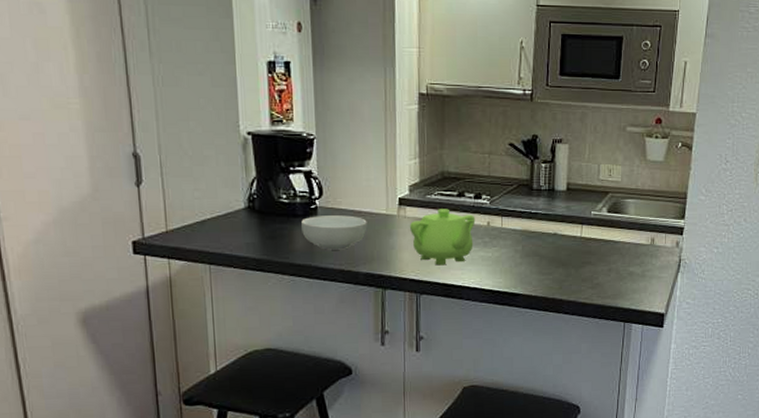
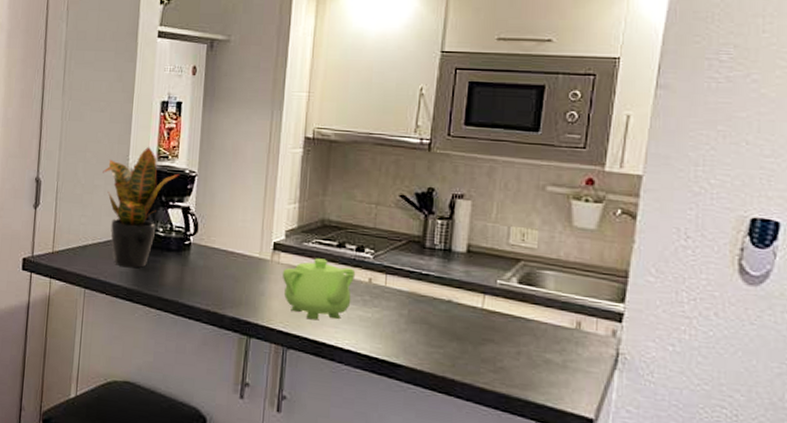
potted plant: none [211,111,297,238] -> present [103,146,180,268]
cereal bowl: present [301,215,368,250] -> none [173,252,239,290]

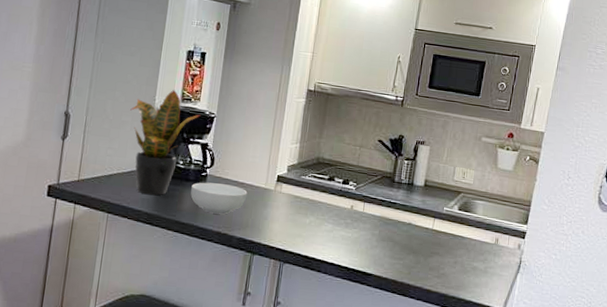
cereal bowl: none [173,252,239,290] -> present [190,182,248,215]
teapot: present [282,258,356,321] -> none [283,189,341,240]

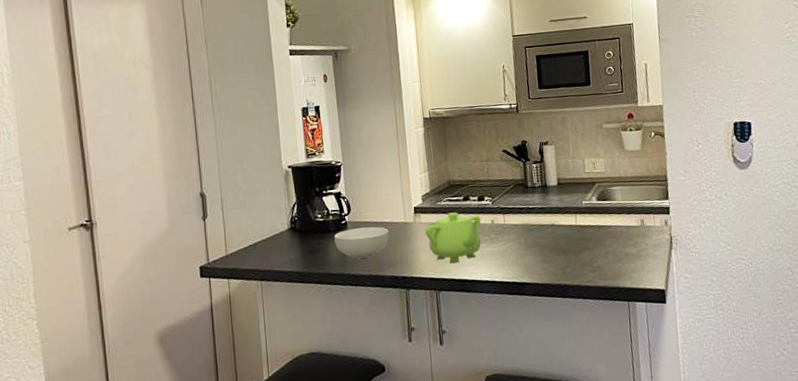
potted plant: present [130,89,201,196] -> none [260,147,328,255]
teapot: none [283,189,341,240] -> present [424,212,482,264]

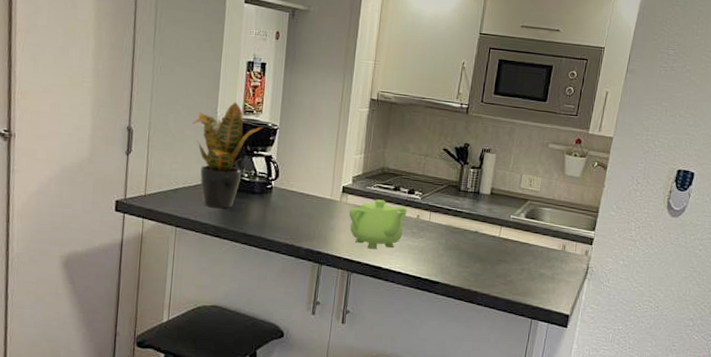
potted plant: none [260,147,328,255] -> present [192,101,264,209]
cereal bowl: present [334,226,390,259] -> none [257,194,313,226]

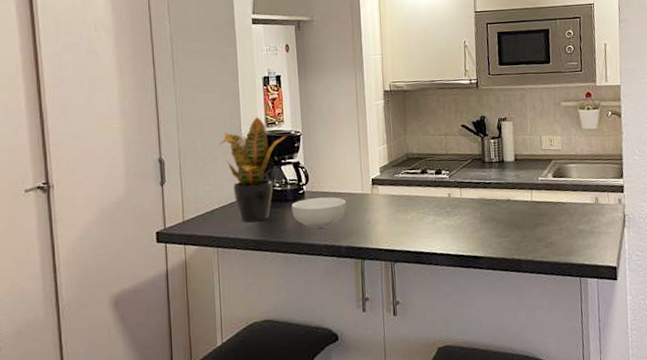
cereal bowl: none [257,194,313,226] -> present [292,197,347,228]
teapot: present [348,199,407,250] -> none [381,185,438,236]

